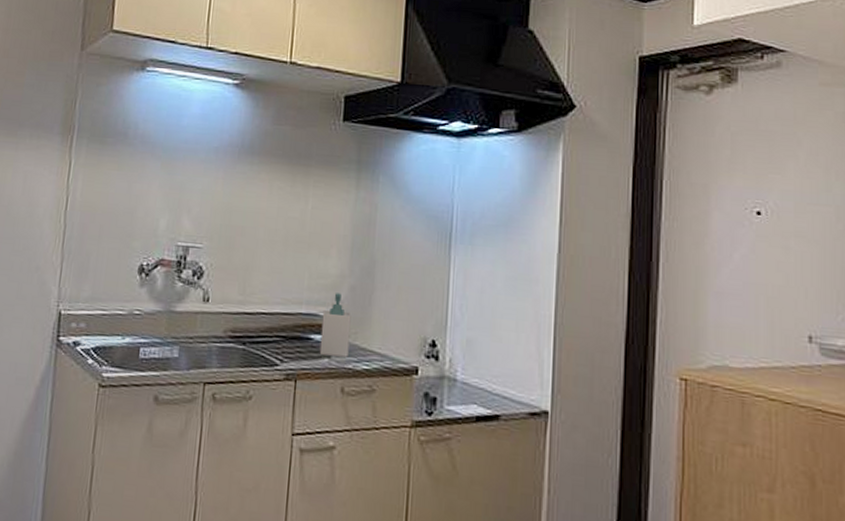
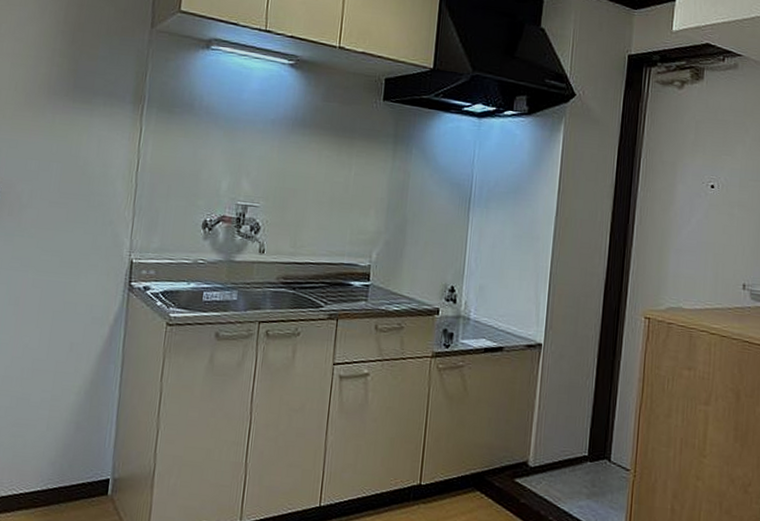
soap bottle: present [319,293,351,357] -> none [358,247,386,300]

